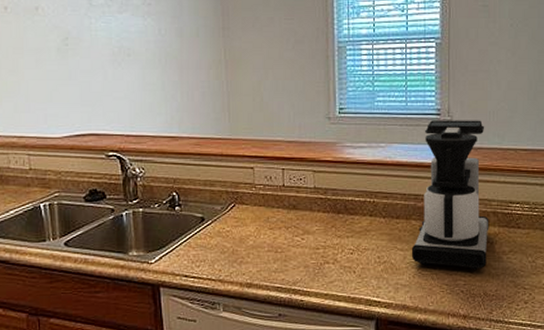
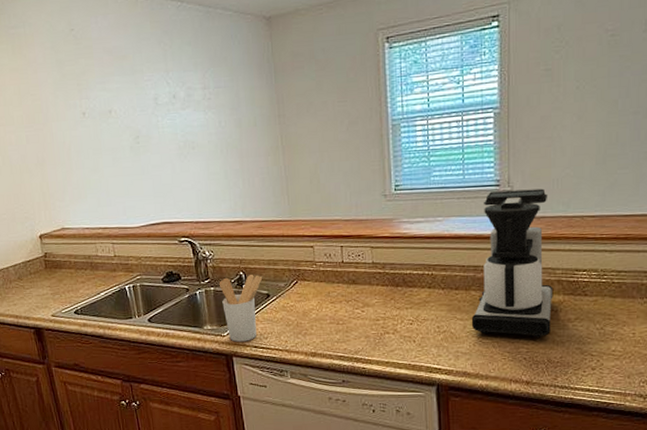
utensil holder: none [148,195,198,270] -> present [219,274,263,342]

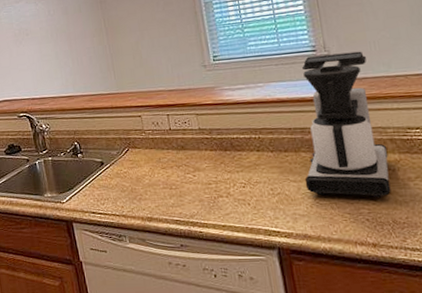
utensil holder: present [219,274,263,342] -> none [56,143,96,208]

